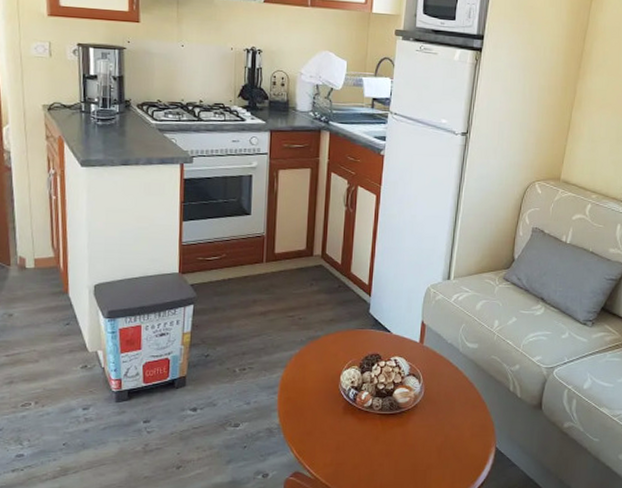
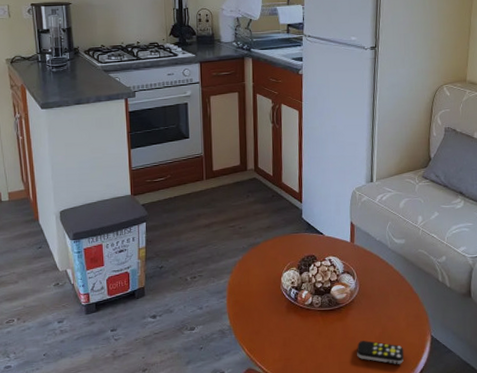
remote control: none [415,449,466,475] -> present [357,341,404,364]

